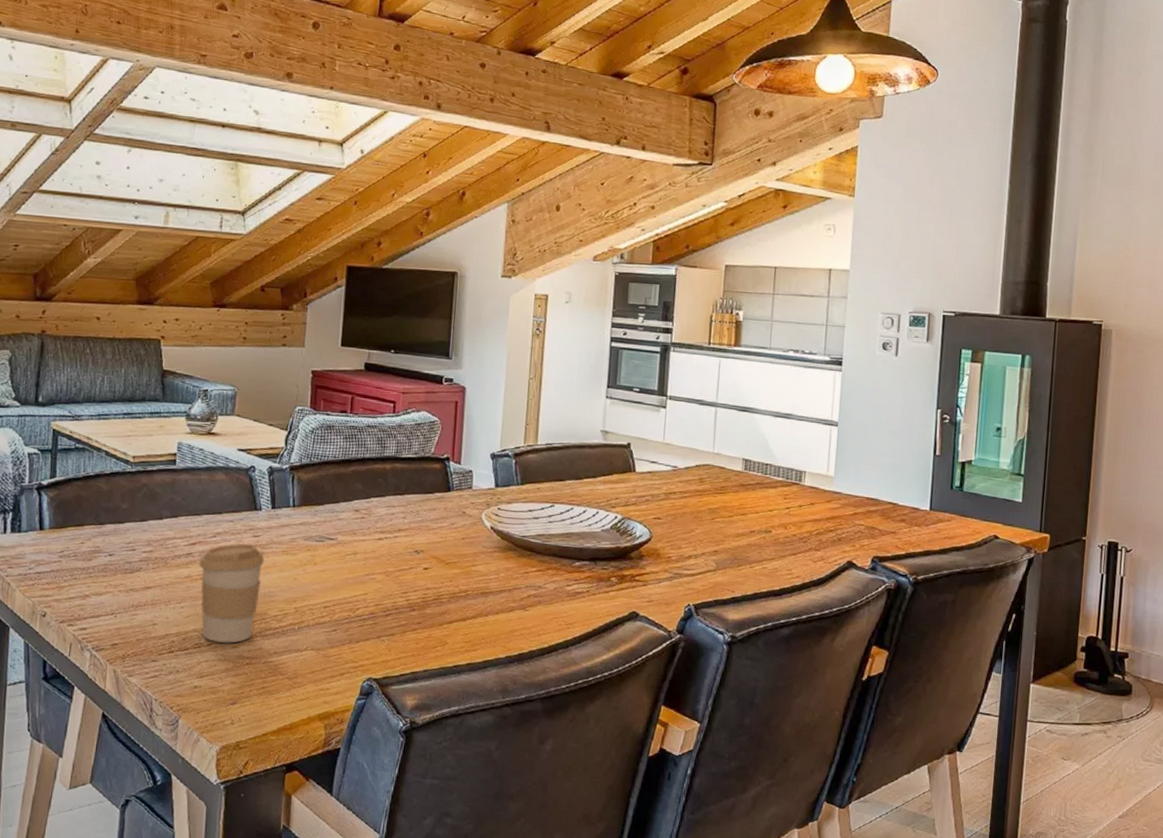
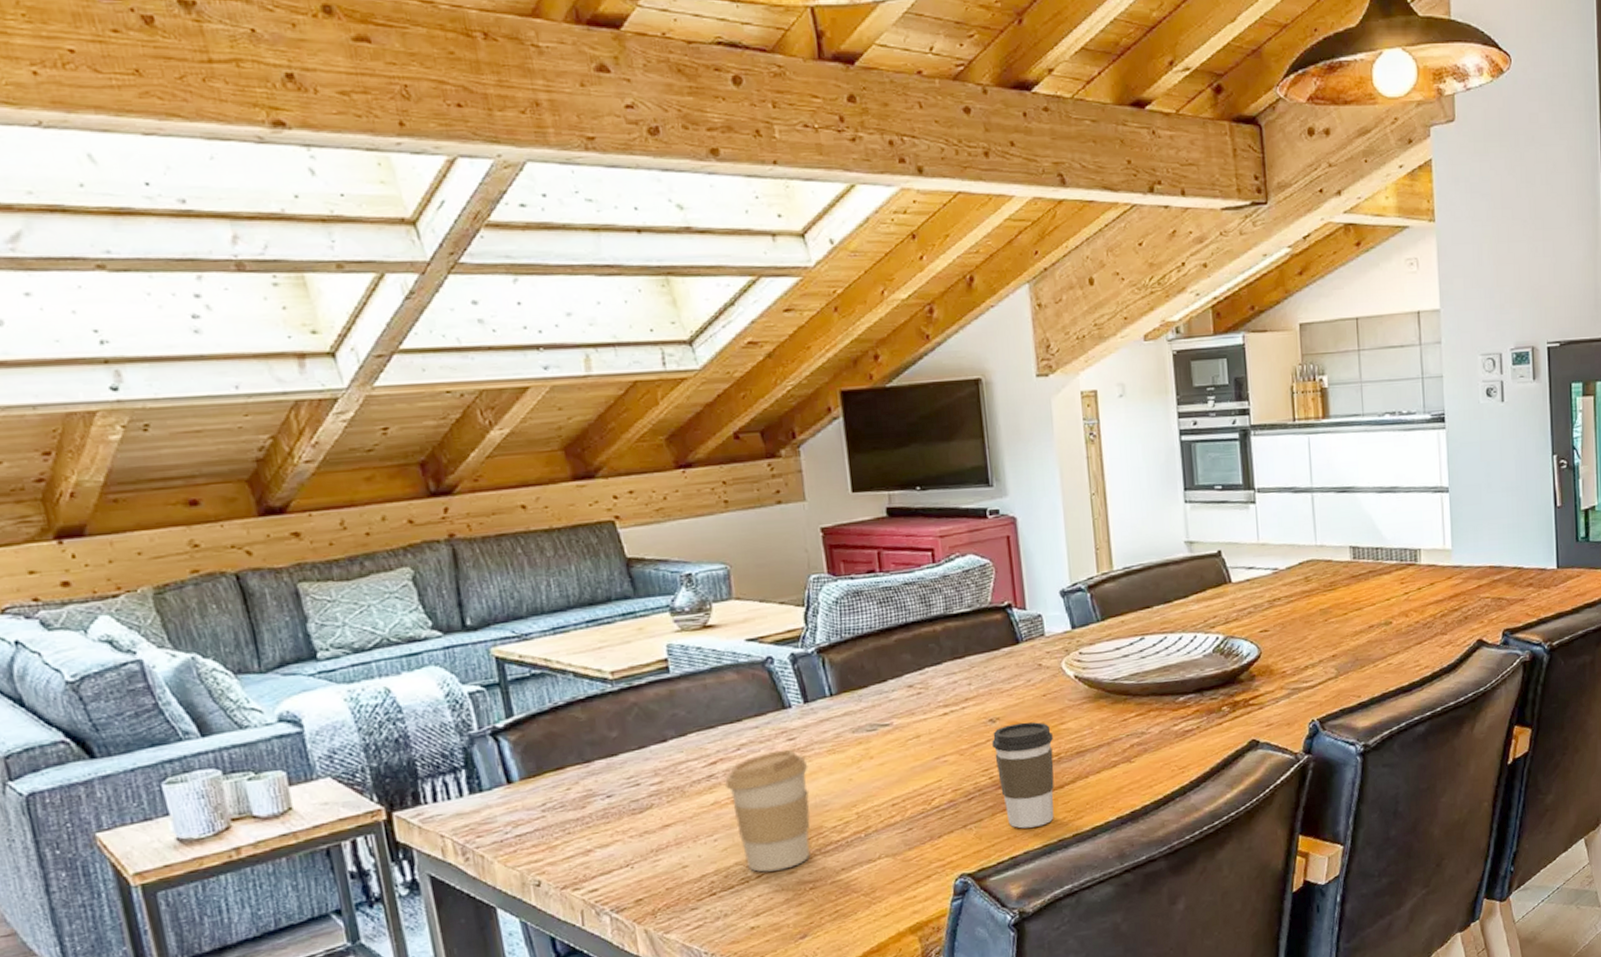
coffee cup: none [413,558,464,650] -> present [992,722,1054,829]

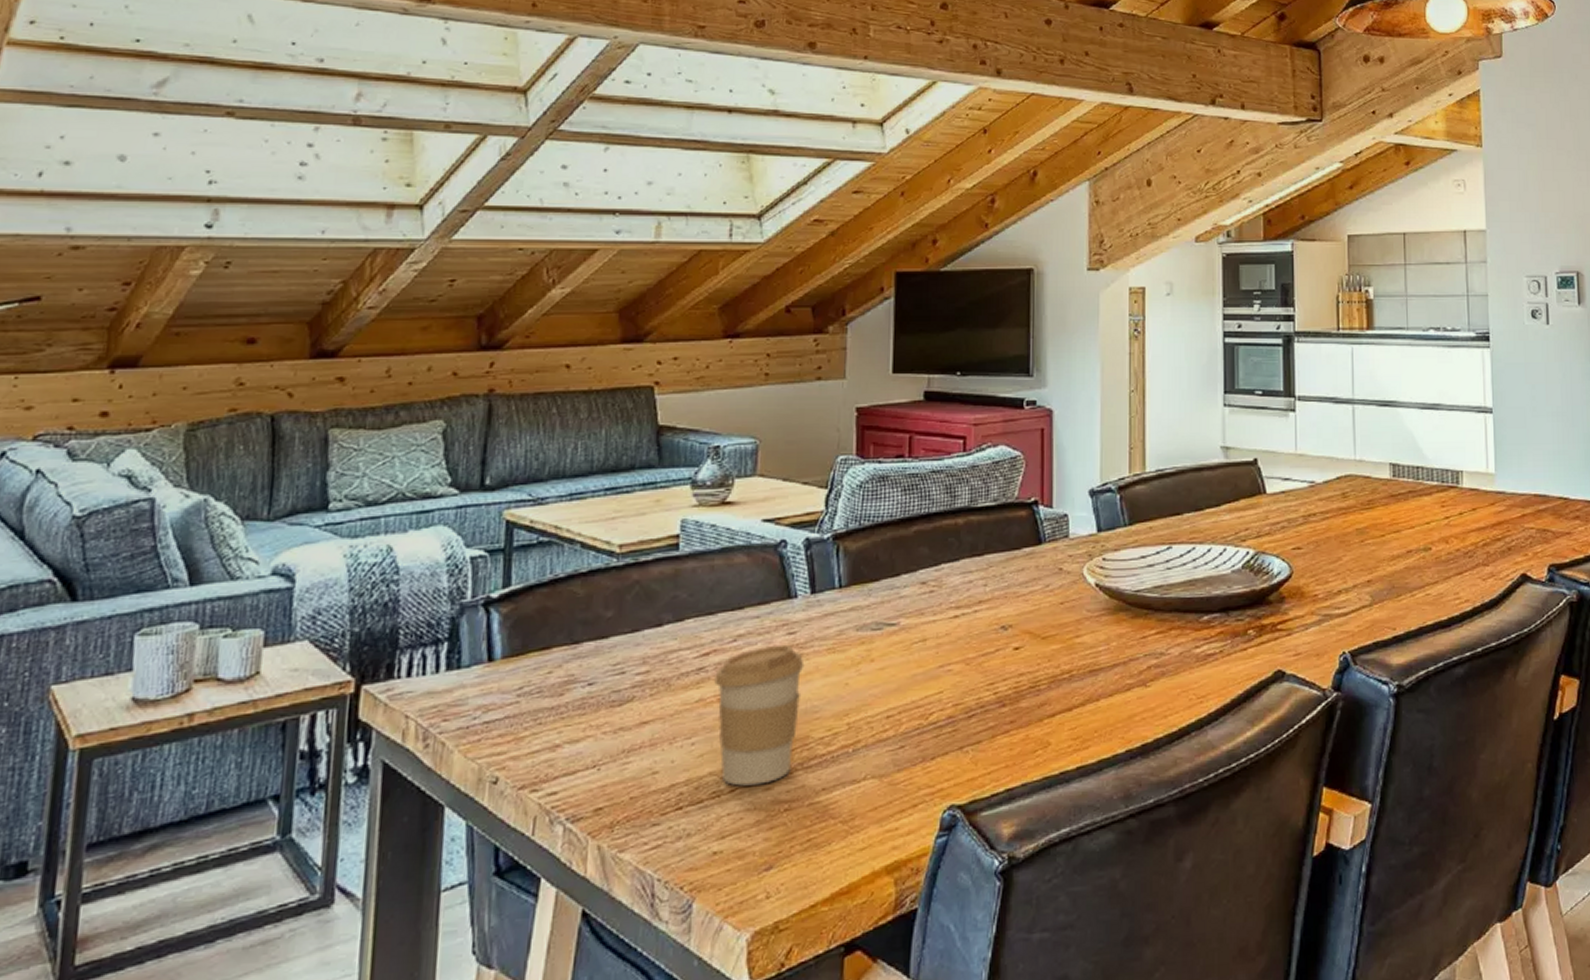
coffee cup: present [992,722,1054,829] -> none [1001,632,1066,756]

